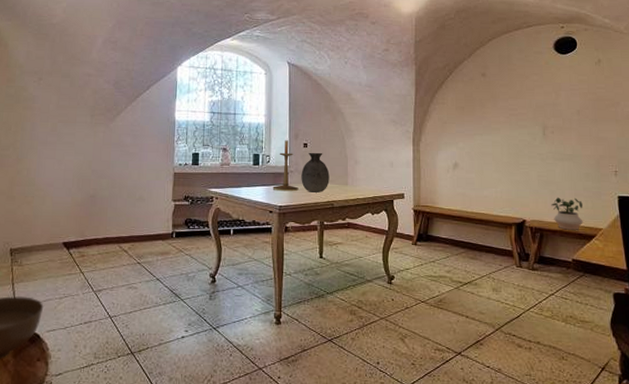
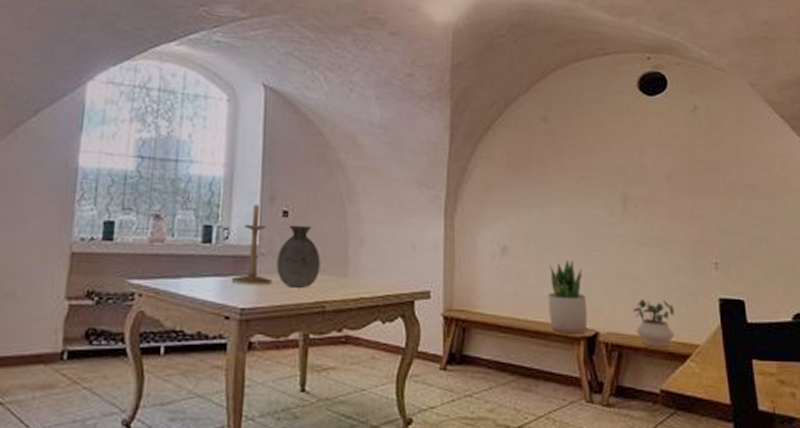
planter: none [487,171,517,221] -> present [548,259,588,334]

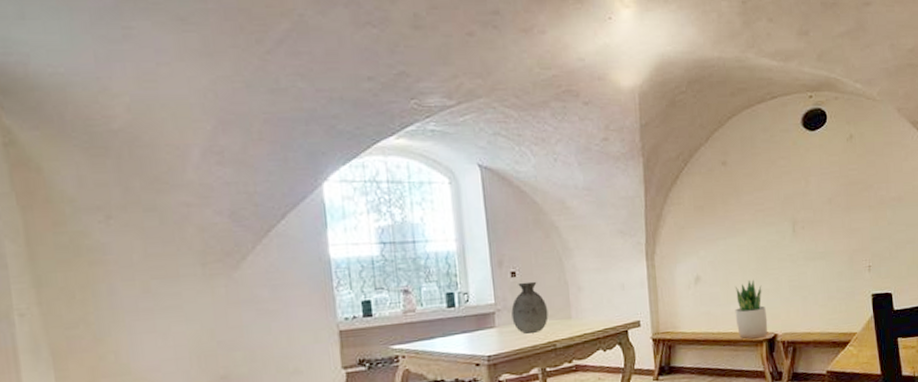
candlestick: present [231,196,272,286] -> none [476,262,510,338]
potted plant: present [633,299,675,347] -> none [803,301,837,340]

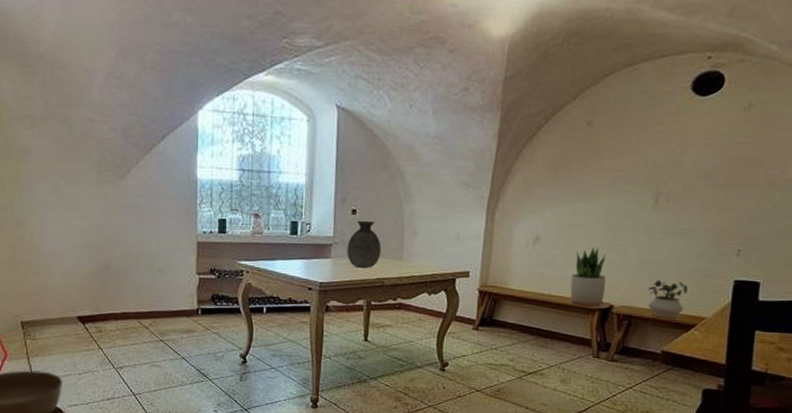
potted plant: none [803,301,837,340] -> present [648,280,688,319]

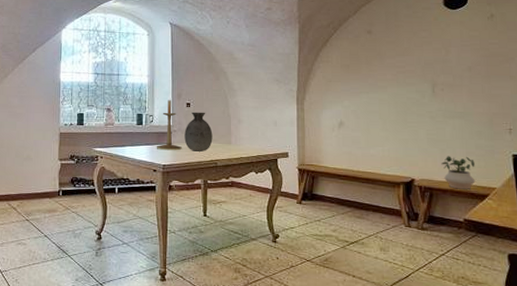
candlestick: none [312,198,344,267] -> present [156,94,182,151]
planter: present [570,247,607,307] -> none [374,129,406,180]

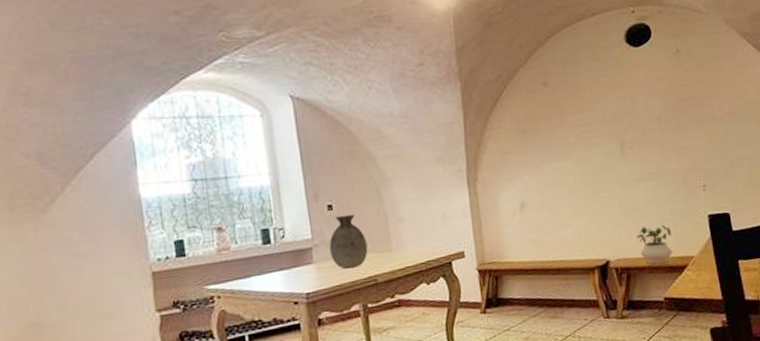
candlestick: present [156,94,182,151] -> none [293,196,329,275]

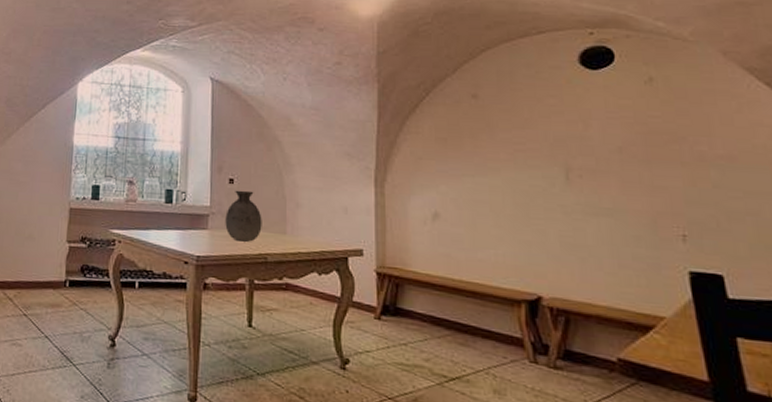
potted plant: present [636,224,673,265] -> none [581,267,634,317]

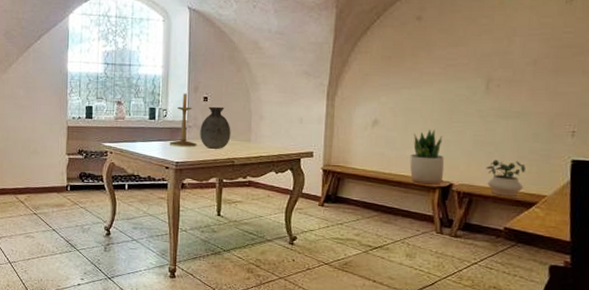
candlestick: none [188,167,222,239] -> present [169,87,197,148]
planter: none [483,226,529,297] -> present [409,129,445,185]
potted plant: none [581,267,634,317] -> present [486,159,526,196]

